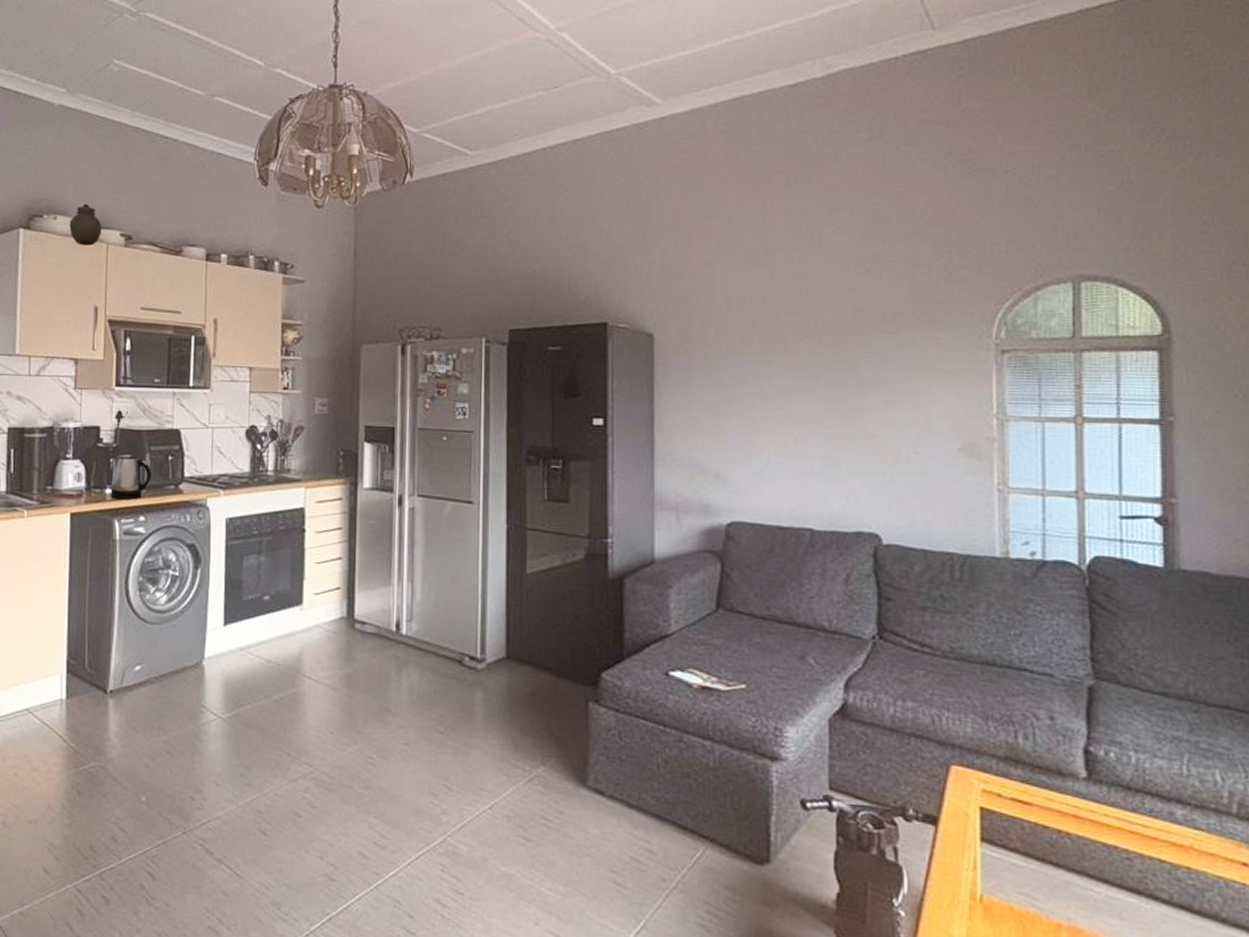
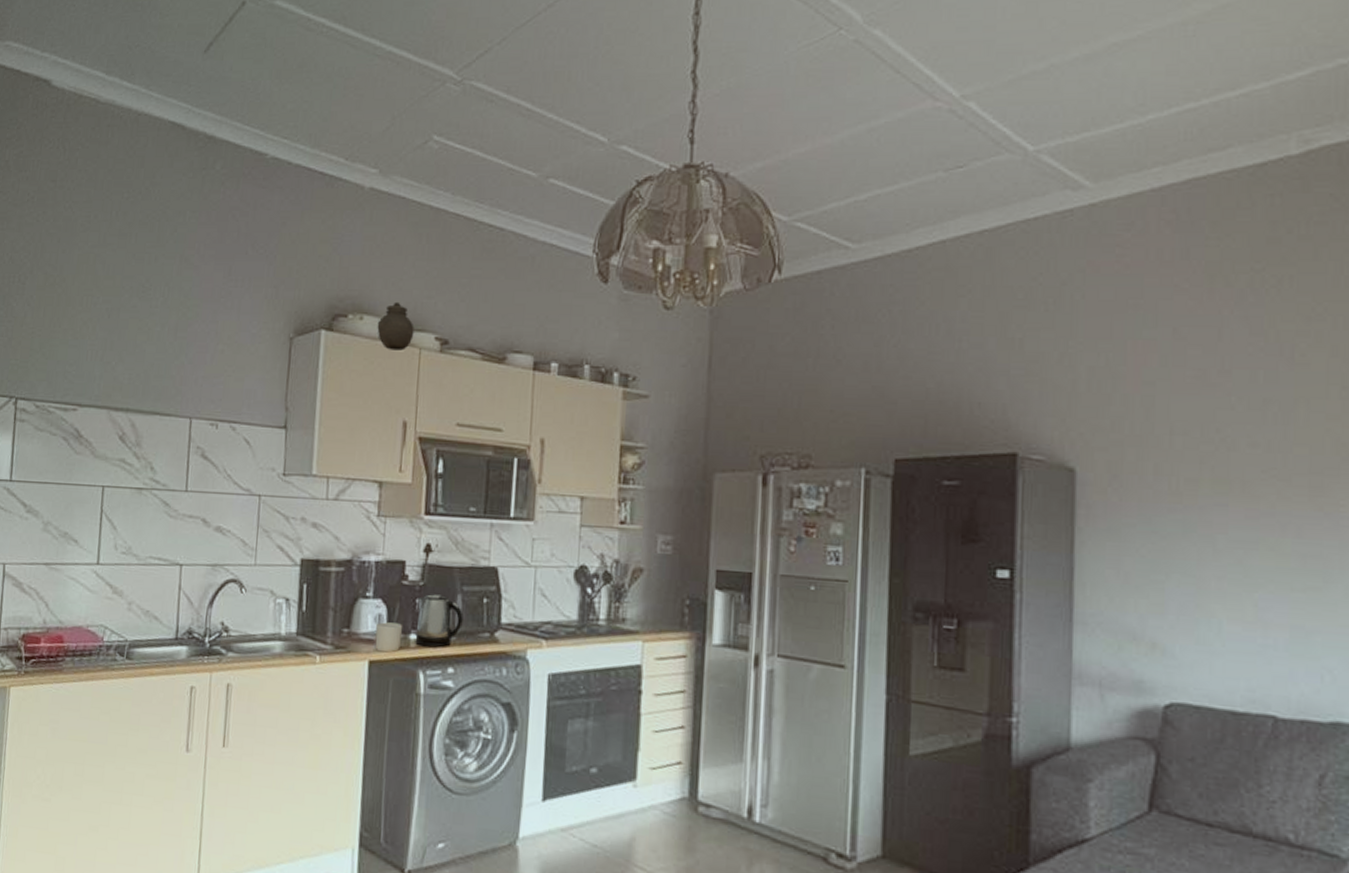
mug: none [75,479,100,506] -> present [375,622,403,653]

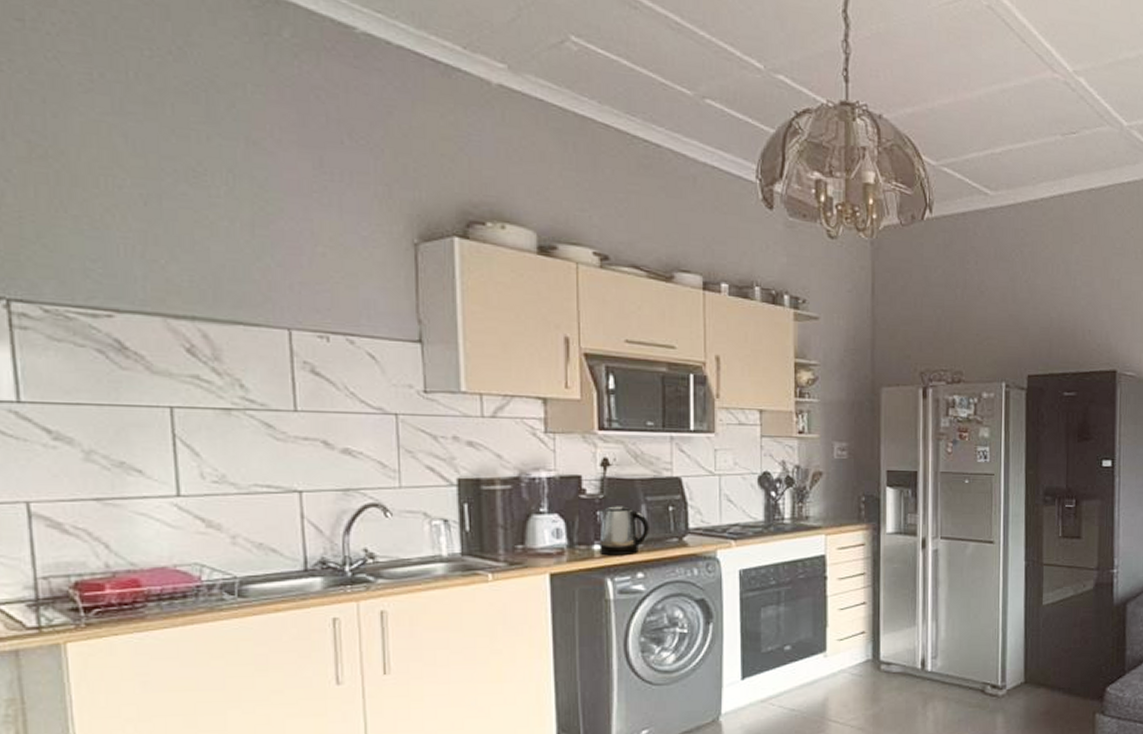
mug: present [375,622,403,653] -> none [555,536,585,564]
jar: present [377,301,414,351] -> none [523,212,568,264]

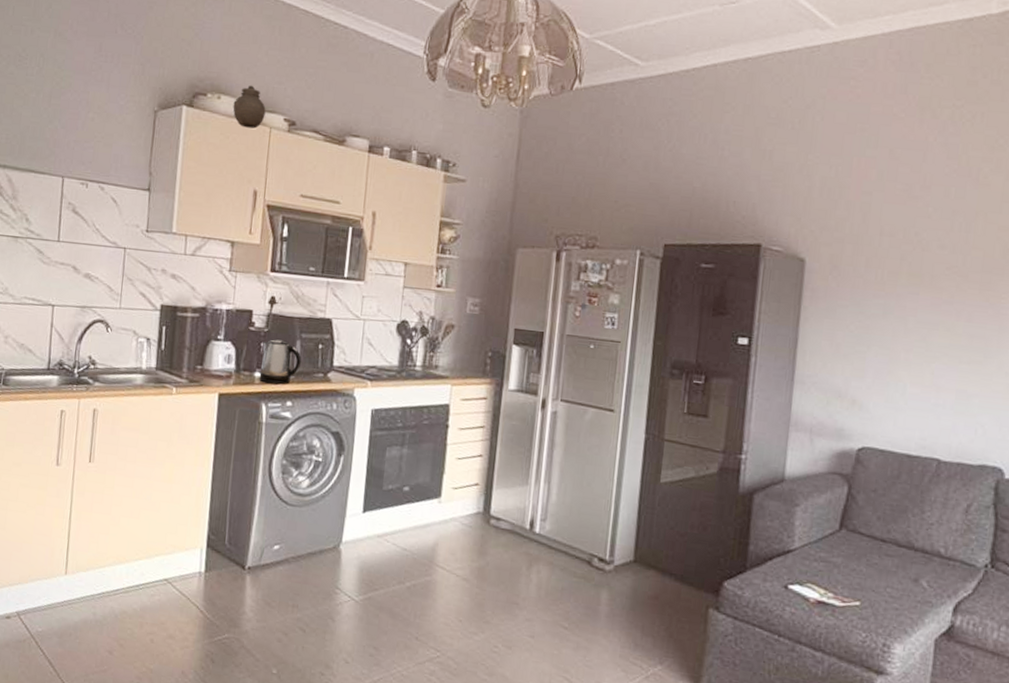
jar: none [523,212,568,264] -> present [233,85,266,129]

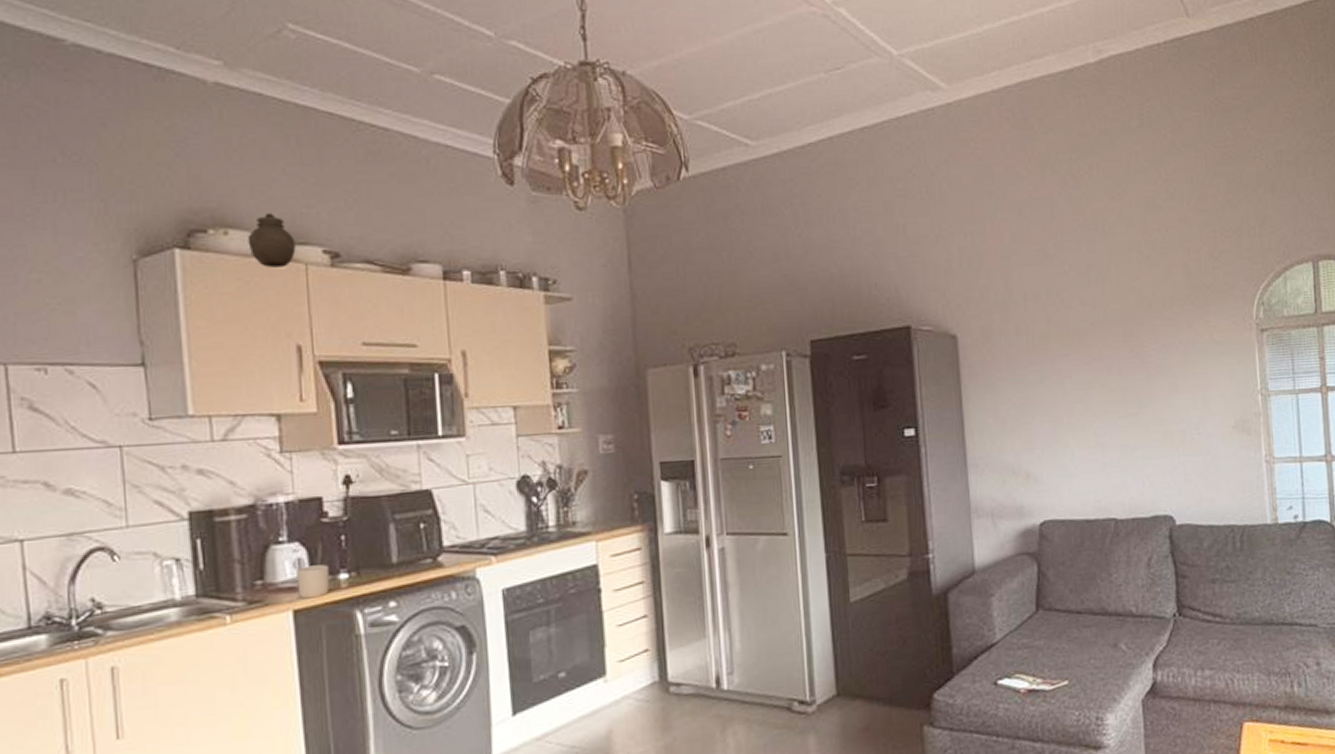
mug: none [224,361,249,388] -> present [296,564,330,599]
kettle: present [259,339,301,385] -> none [343,527,400,585]

